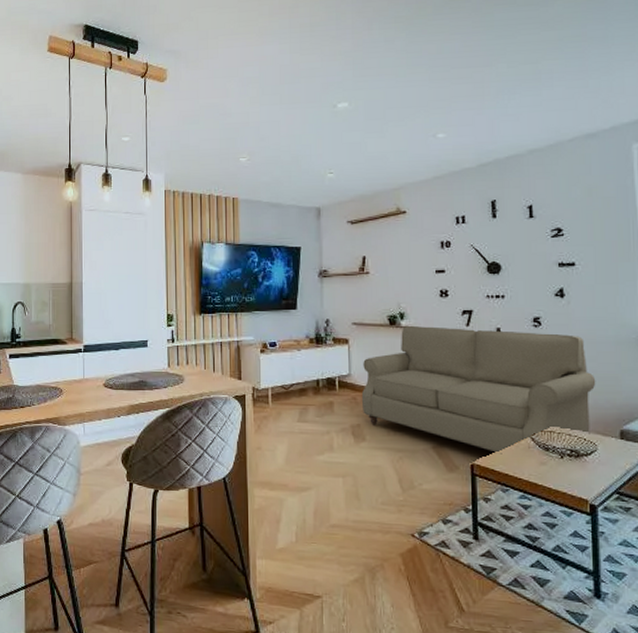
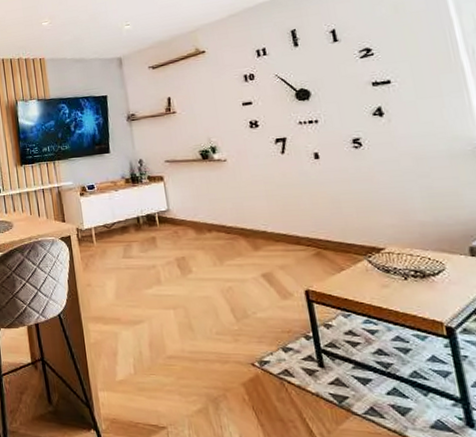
sofa: present [361,325,596,454] -> none [180,152,435,279]

